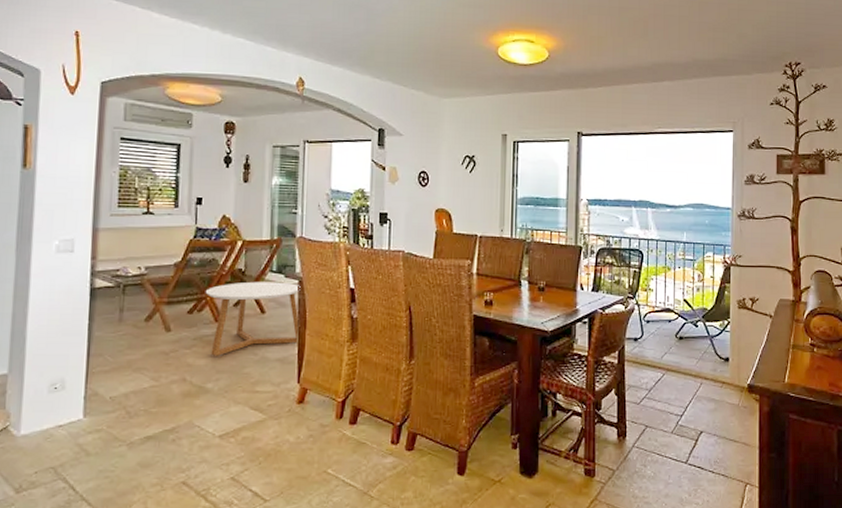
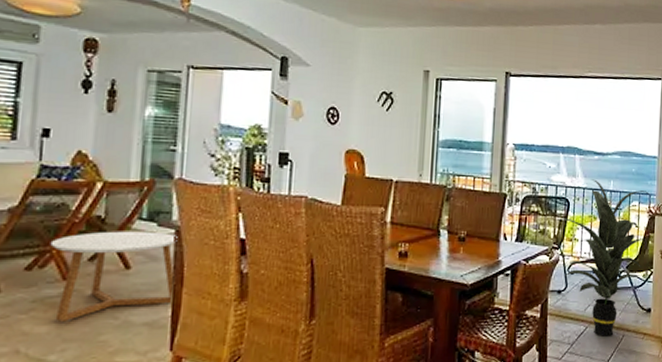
indoor plant: none [630,231,726,384] -> present [556,179,651,336]

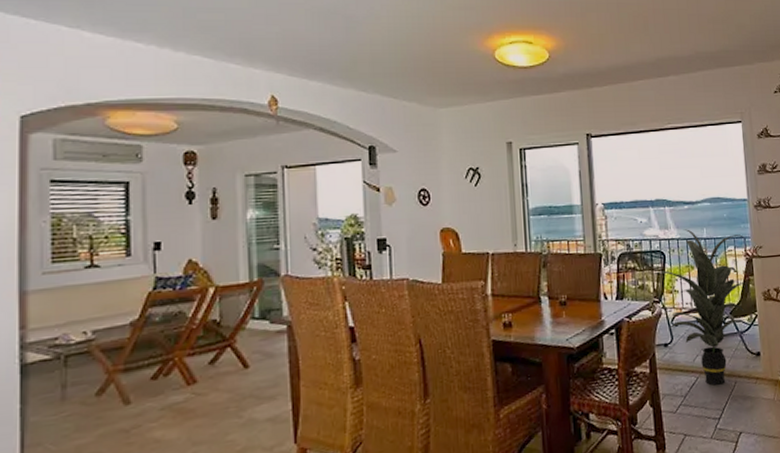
coffee table: present [50,231,178,322] -> none [172,328,293,426]

